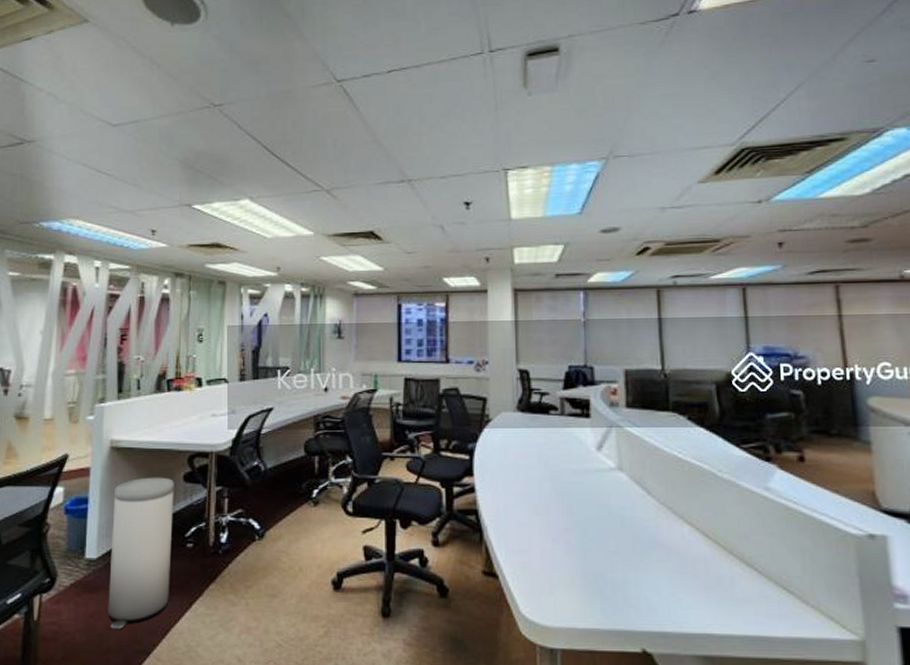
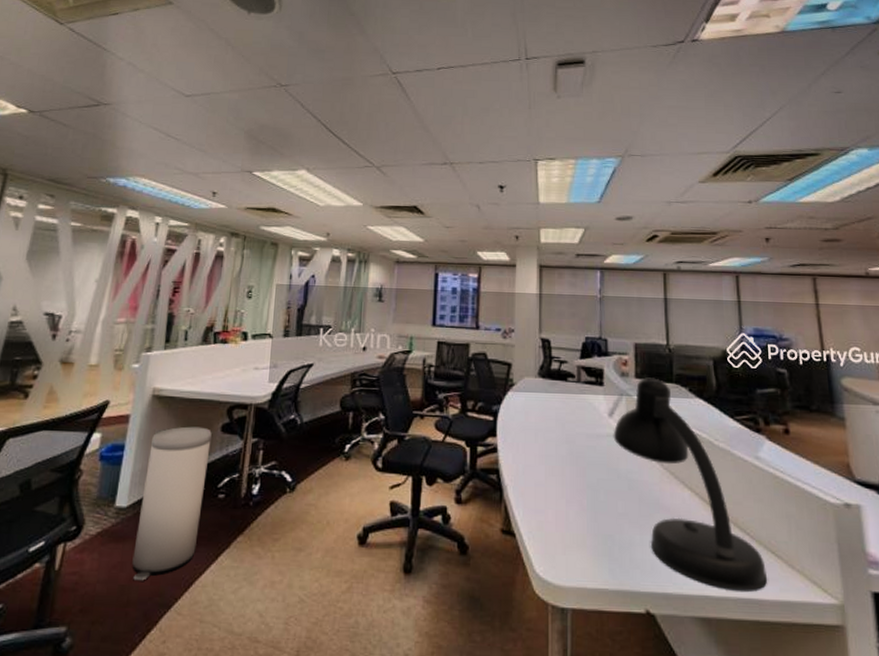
desk lamp: none [602,406,778,629] -> present [613,377,768,592]

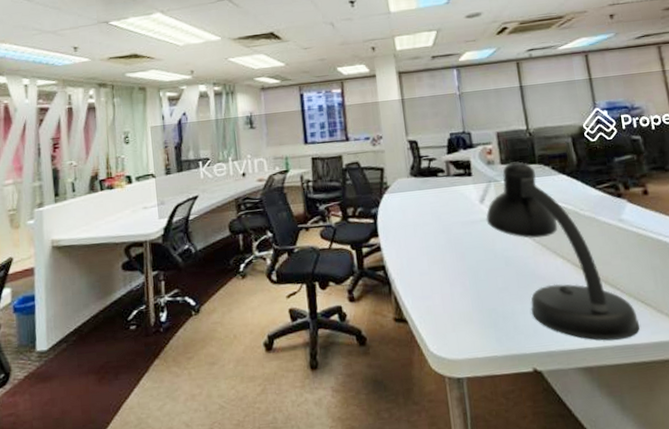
pedal bin: present [132,426,212,581] -> none [59,268,118,413]

